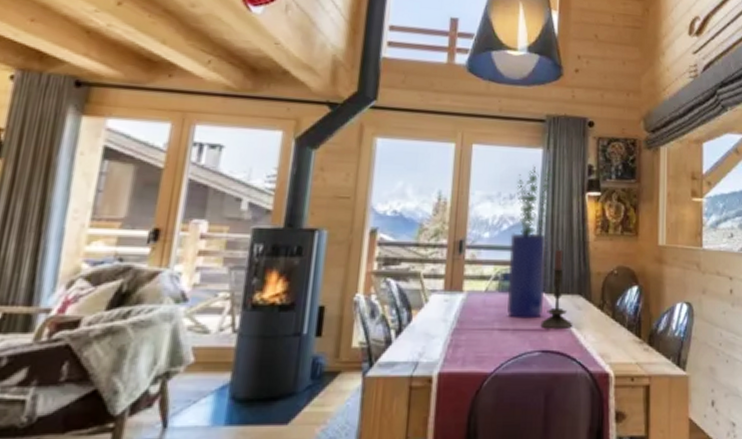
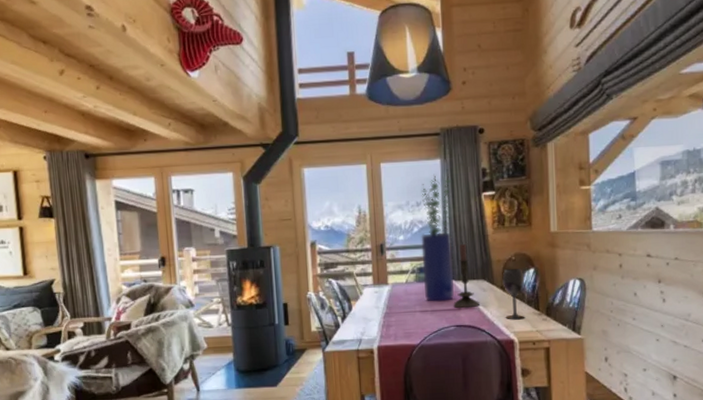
wine glass: none [601,285,626,348] -> present [502,269,525,320]

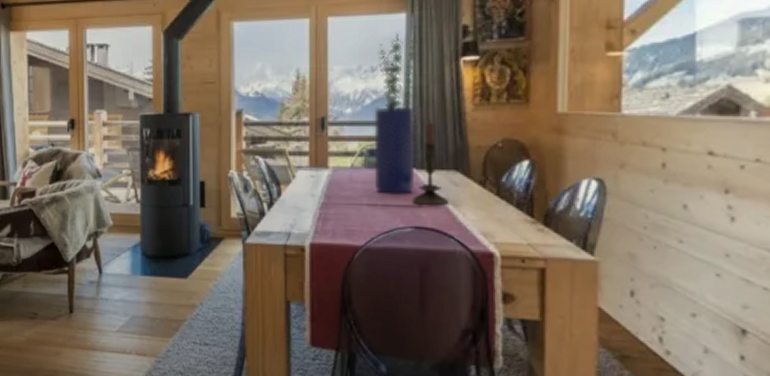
wine glass: present [502,269,525,320] -> none [482,159,514,227]

